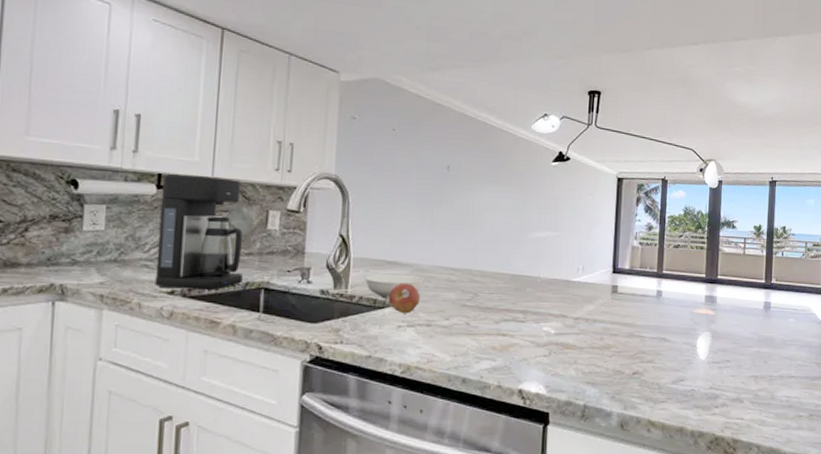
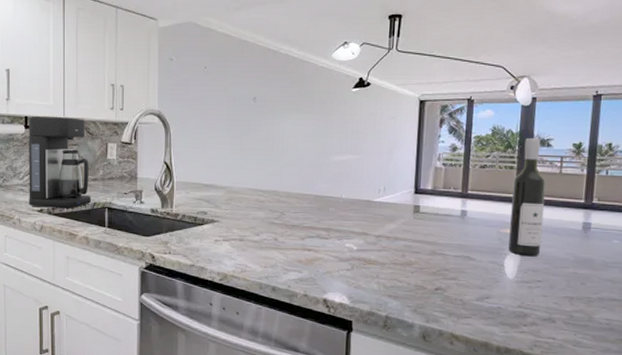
bowl: present [364,273,425,300] -> none [186,195,237,217]
fruit: present [389,282,420,314] -> none [207,203,233,230]
bottle: none [700,218,732,337] -> present [508,137,546,257]

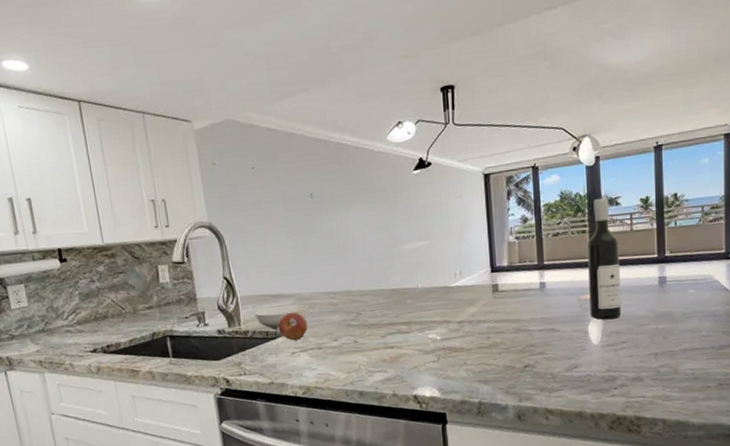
coffee maker: present [29,116,91,209] -> none [63,242,149,347]
bowl: none [186,195,237,217] -> present [253,304,309,331]
fruit: none [207,203,233,230] -> present [278,312,308,341]

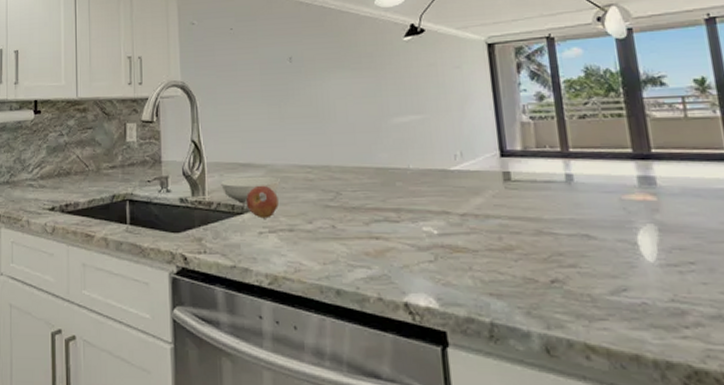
bottle: present [587,197,622,320] -> none [626,75,685,230]

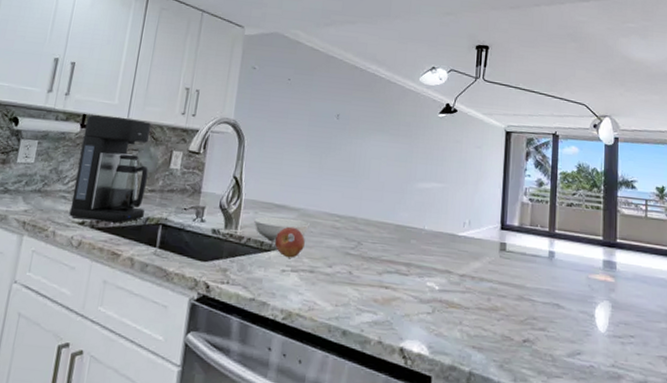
coffee maker: none [38,97,109,205] -> present [69,115,151,223]

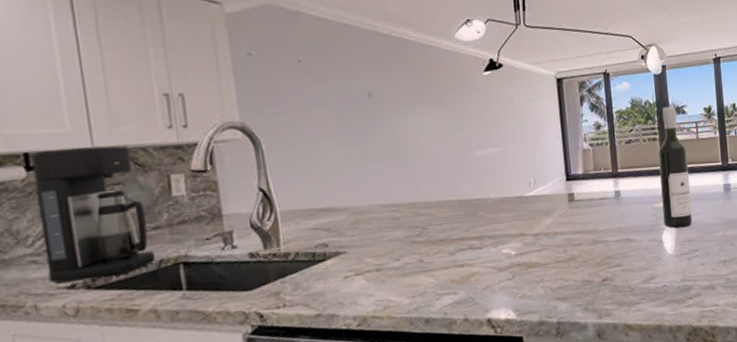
bowl: present [253,216,311,243] -> none [296,218,366,251]
fruit: present [275,226,305,258] -> none [328,228,364,263]
bottle: none [598,177,633,308] -> present [658,105,693,228]

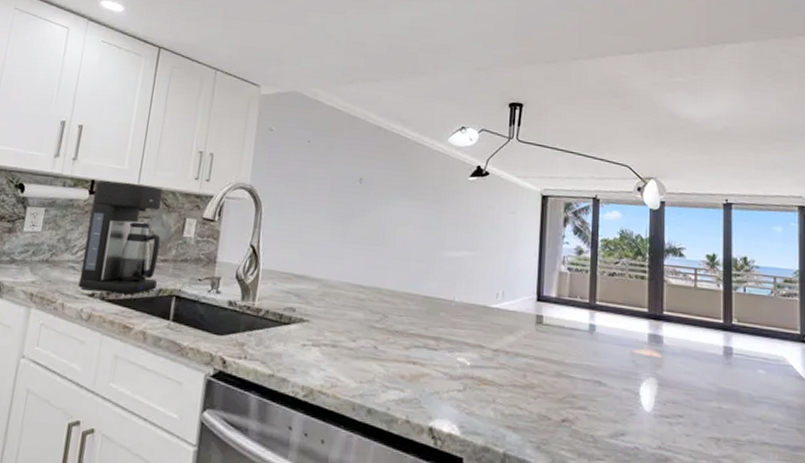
bottle: present [658,105,693,228] -> none [643,244,681,385]

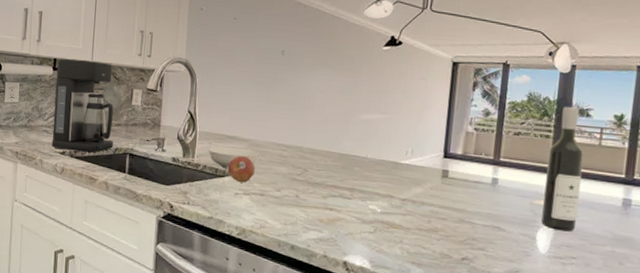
bowl: none [271,287,333,315] -> present [208,146,260,170]
fruit: none [295,298,327,332] -> present [228,155,255,183]
bottle: none [643,244,681,385] -> present [541,106,584,232]

